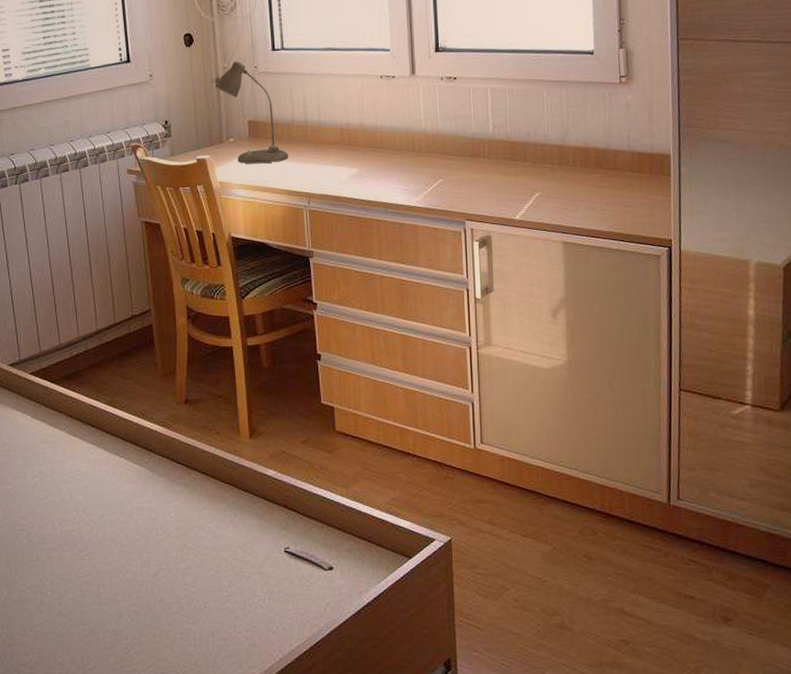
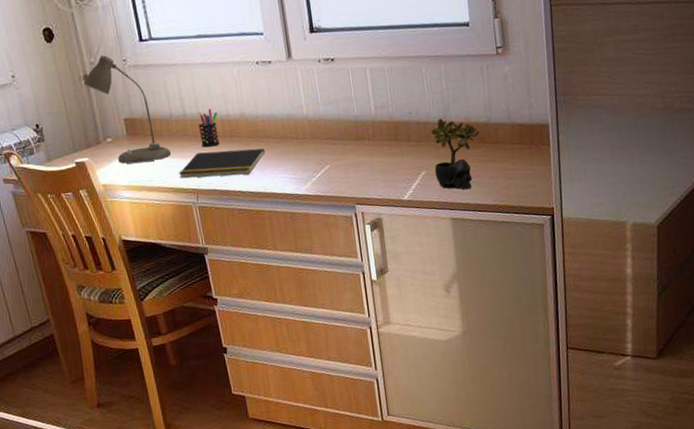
notepad: none [294,157,380,183] -> present [179,148,265,179]
pen holder: none [318,116,338,154] -> present [198,108,220,148]
succulent plant: none [548,141,598,213] -> present [431,118,480,190]

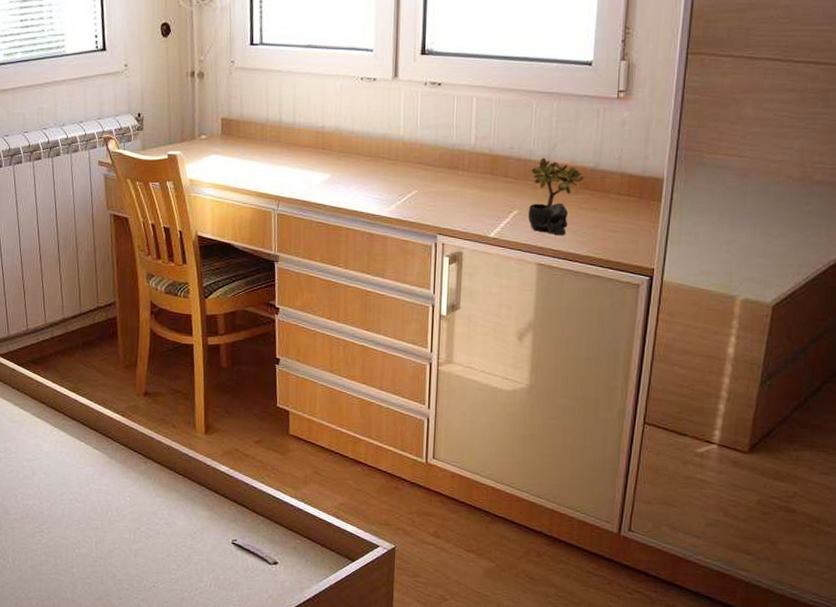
desk lamp: present [83,54,172,164] -> none [189,54,261,163]
notepad: present [179,148,265,179] -> none [264,161,354,188]
pen holder: present [198,108,220,148] -> none [292,118,314,156]

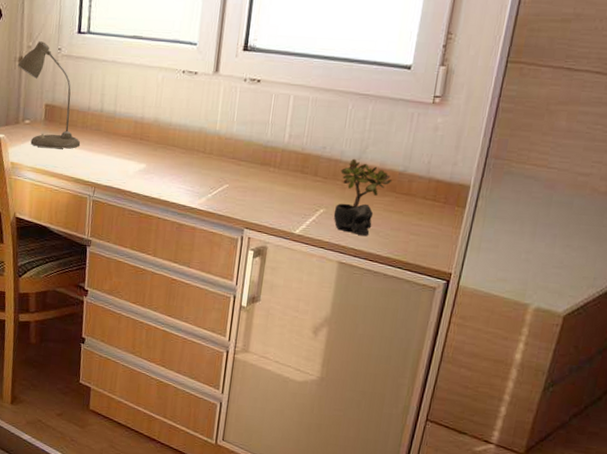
desk lamp: none [189,54,261,163] -> present [17,40,81,149]

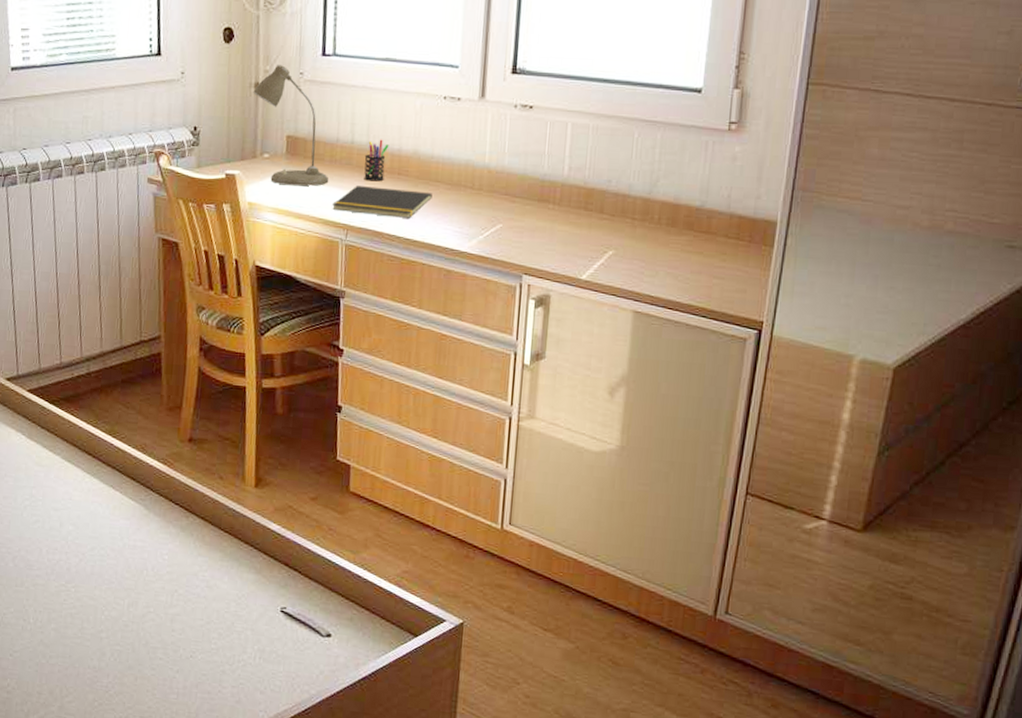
notepad: none [82,149,169,178] -> present [332,186,433,218]
pen holder: none [110,108,134,146] -> present [364,139,389,182]
succulent plant: present [333,158,393,236] -> none [624,193,689,280]

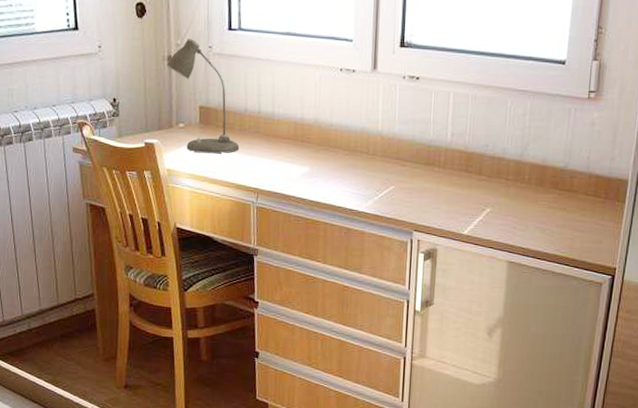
notepad: present [332,186,433,218] -> none [243,152,332,182]
pen holder: present [364,139,389,182] -> none [271,109,293,149]

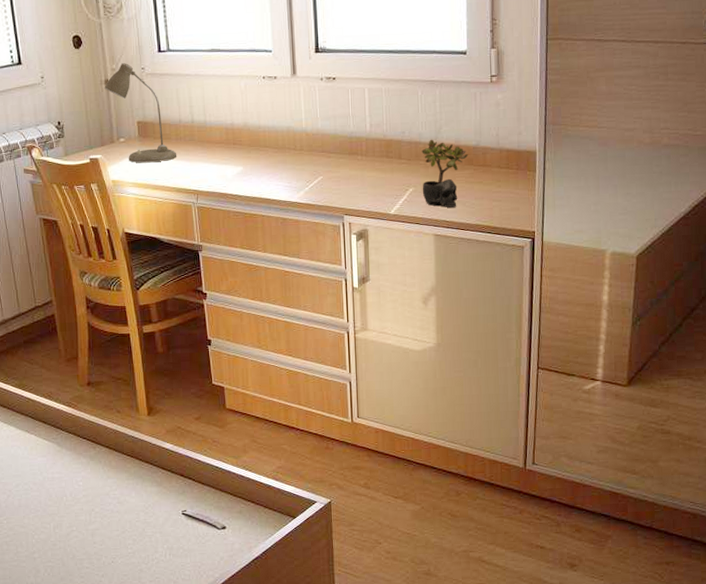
succulent plant: none [500,156,555,233] -> present [422,139,469,208]

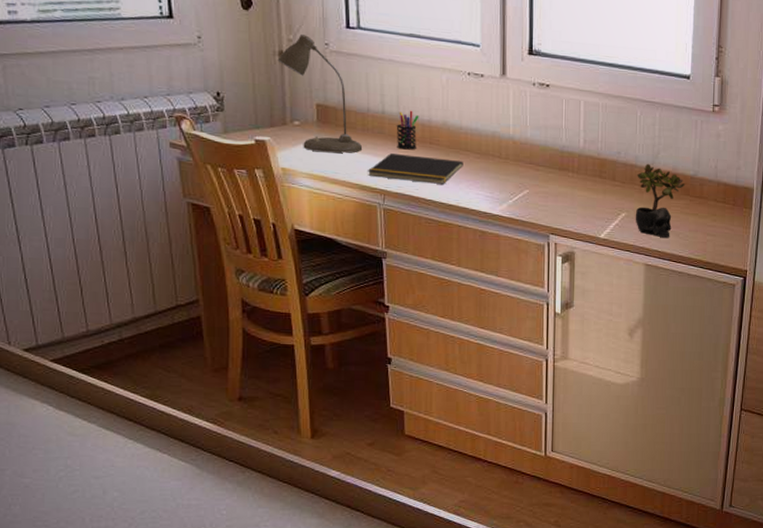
notepad: none [183,156,264,180] -> present [368,153,463,184]
pen holder: none [204,117,223,152] -> present [396,110,419,150]

